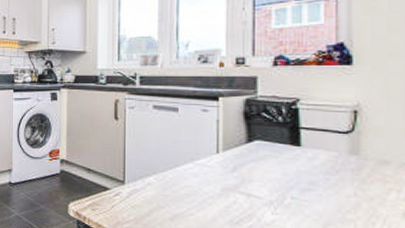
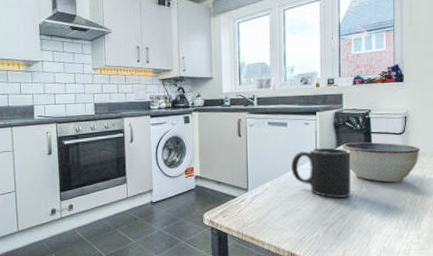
mug: none [183,140,268,208] -> present [291,147,351,199]
bowl: none [256,138,380,196] -> present [342,142,420,182]

